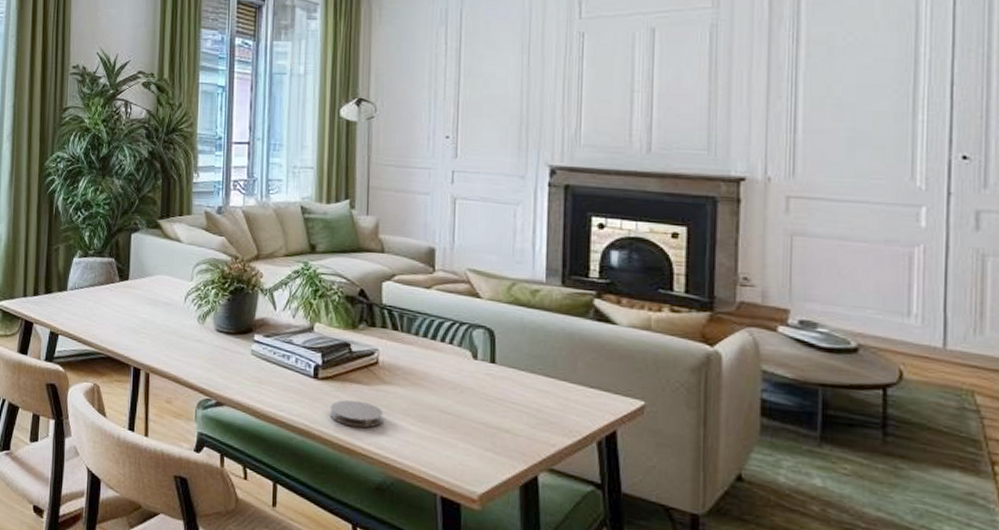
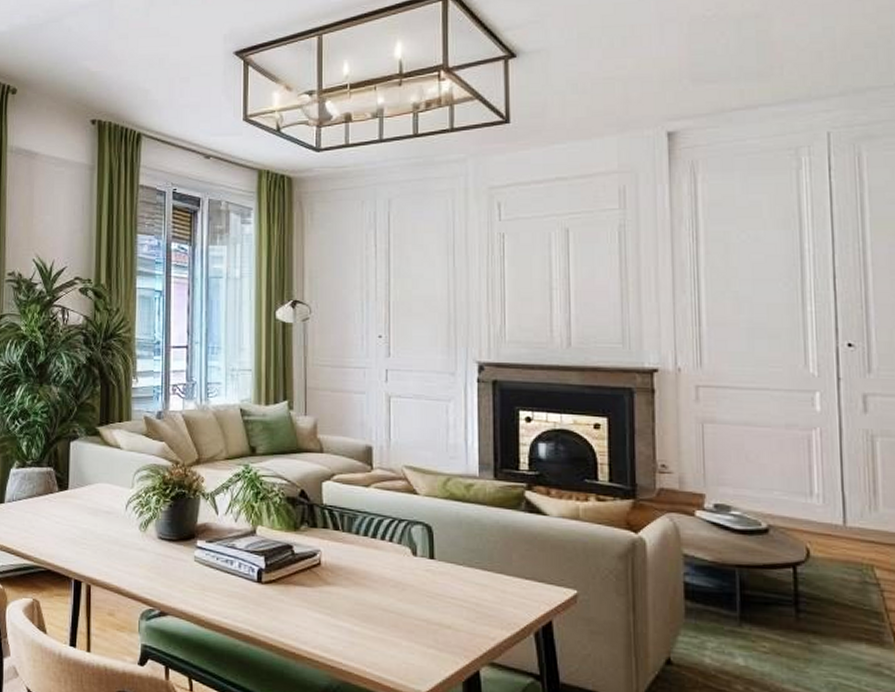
coaster: present [329,399,384,428] -> none [274,603,328,631]

